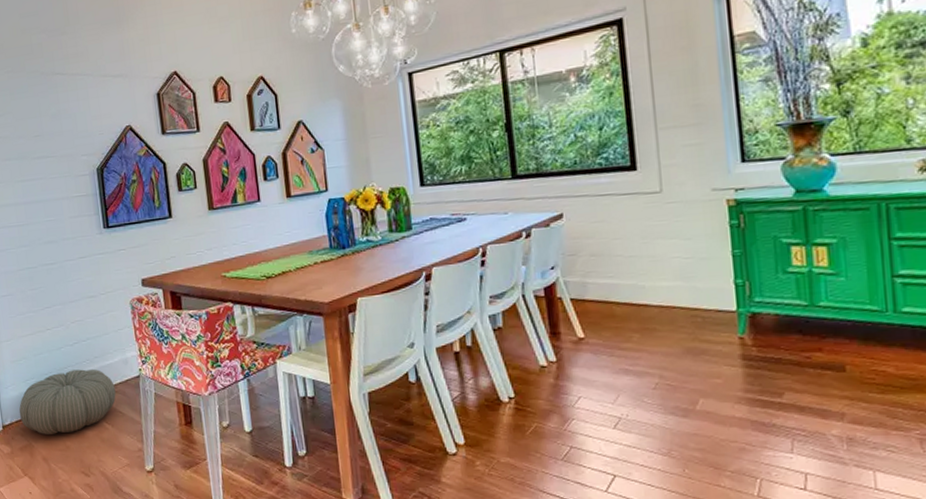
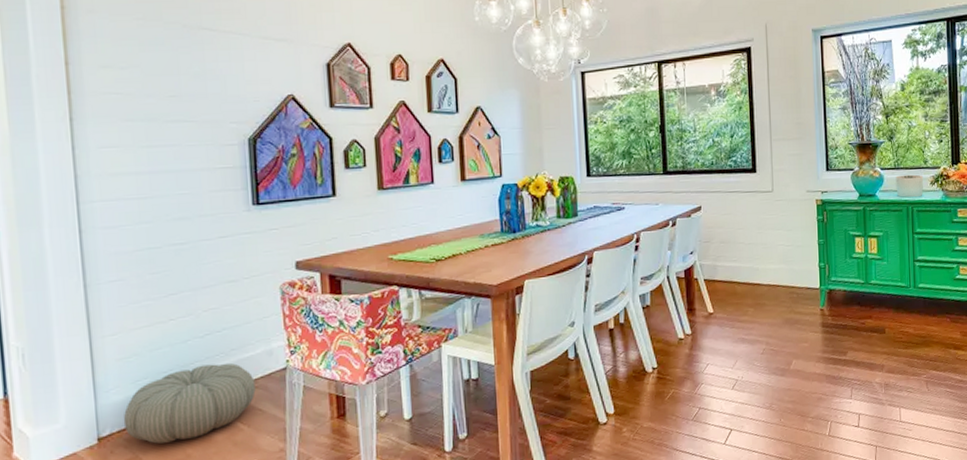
planter: none [856,158,906,192] -> present [895,174,923,198]

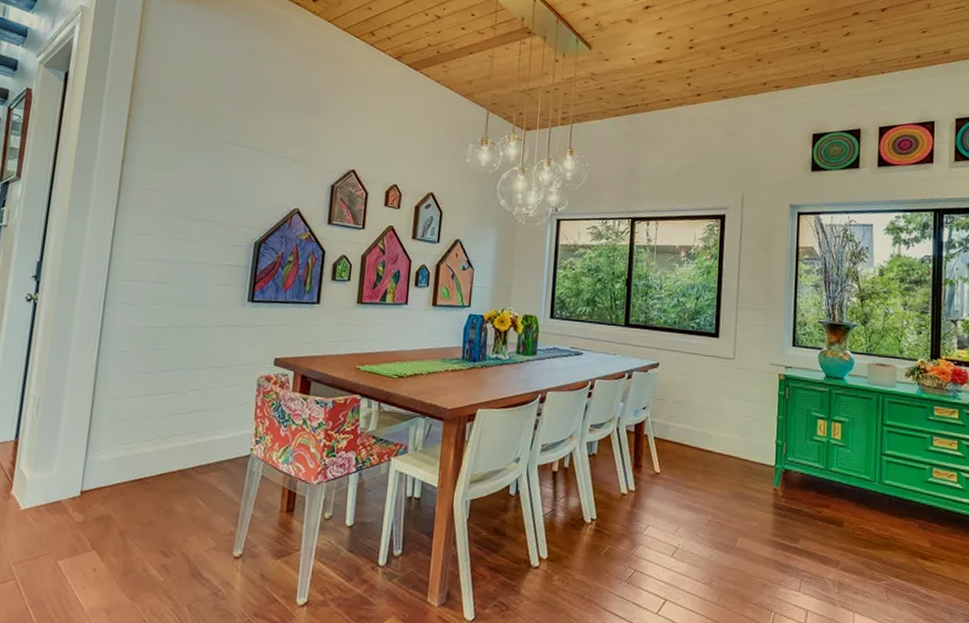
pouf: present [123,363,256,444] -> none [104,440,221,507]

